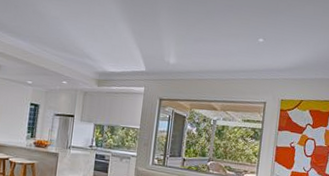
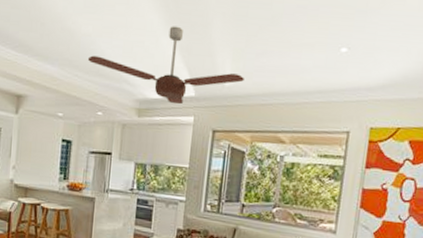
ceiling fan: none [55,14,185,77] -> present [87,26,244,105]

